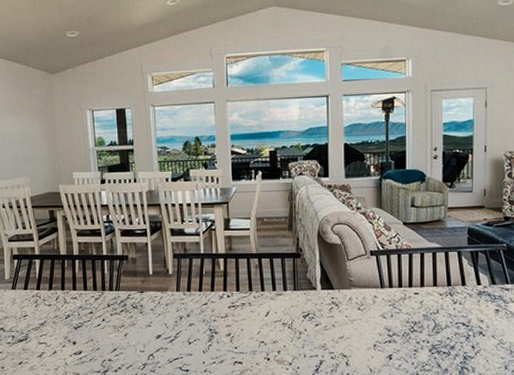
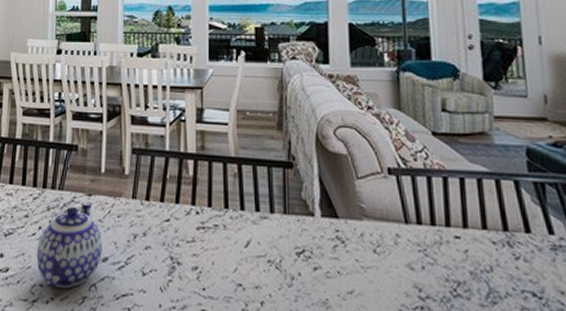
teapot: none [102,298,156,361] -> present [36,202,103,290]

